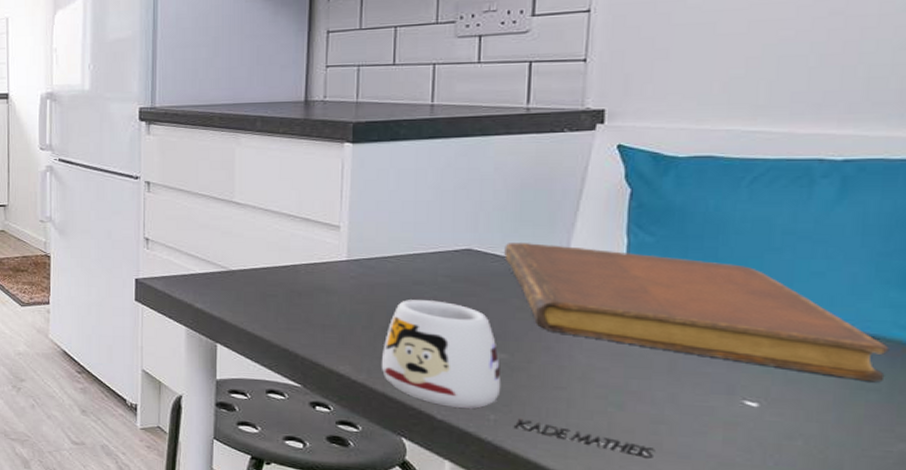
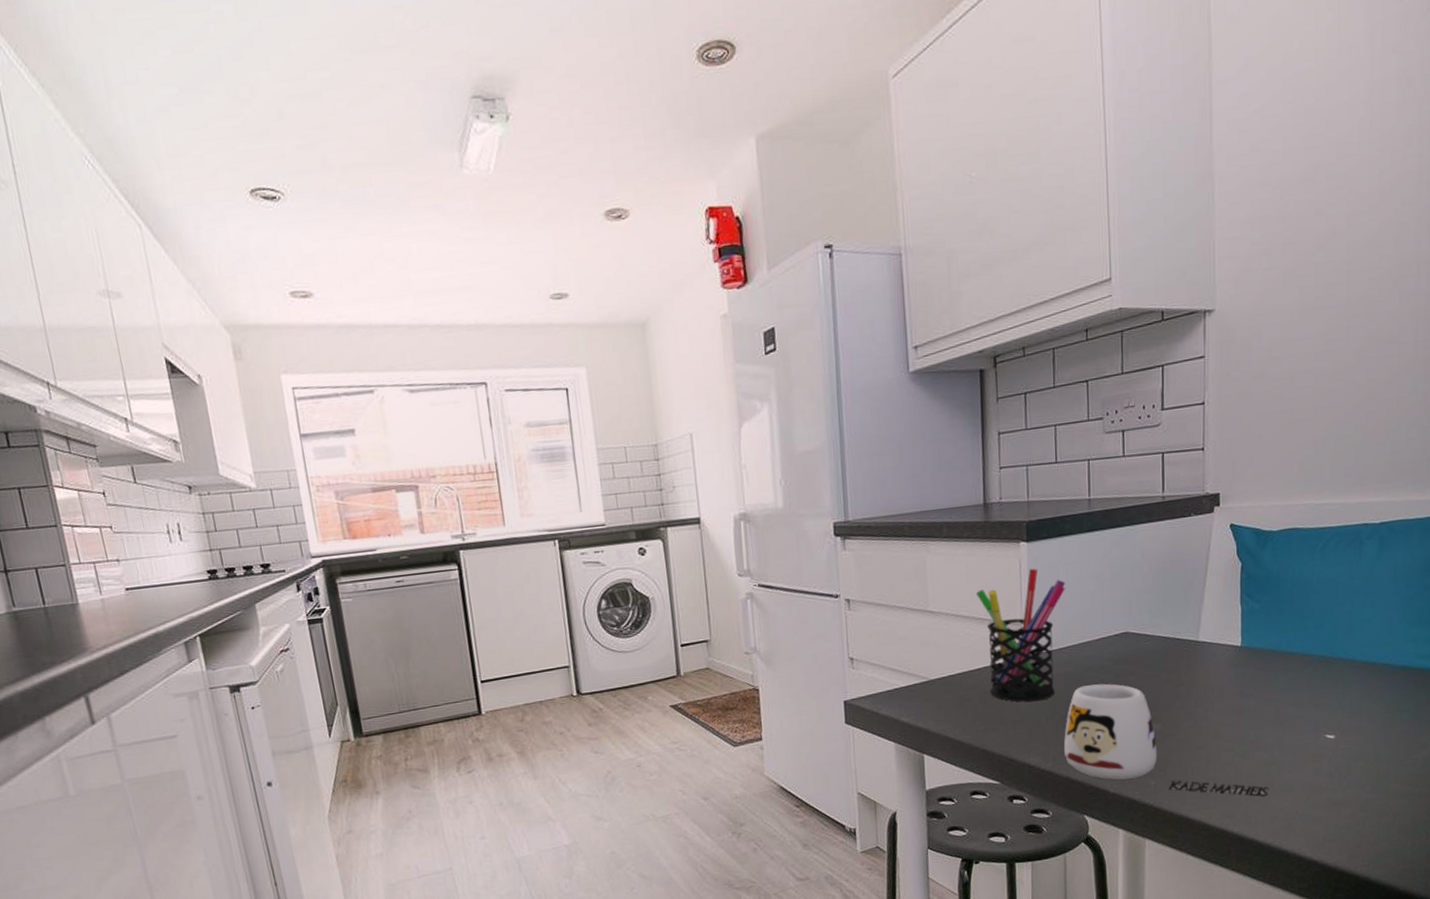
pen holder: none [289,170,397,308] -> present [976,568,1066,702]
notebook: present [504,243,890,382] -> none [1153,619,1414,705]

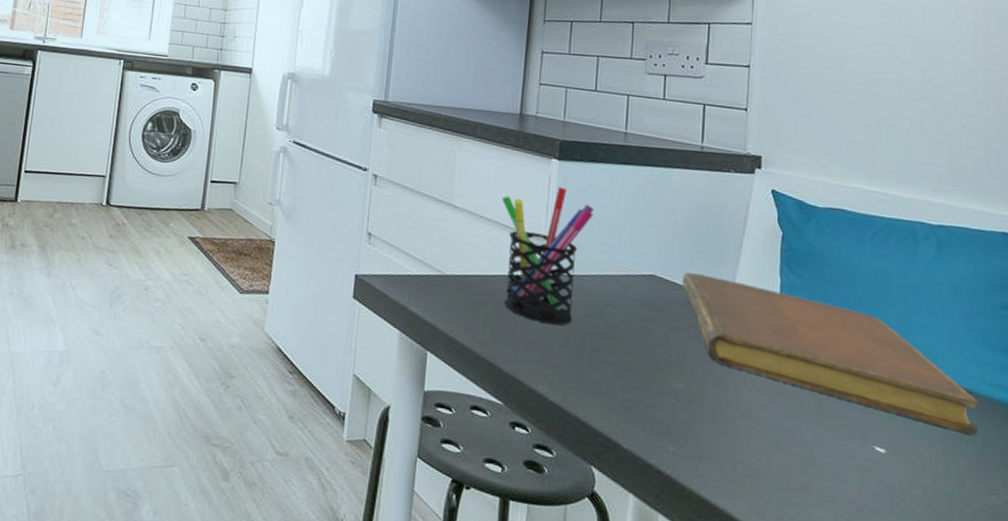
mug: present [1063,683,1269,798] -> none [575,320,806,502]
notebook: none [1153,619,1414,705] -> present [682,272,980,435]

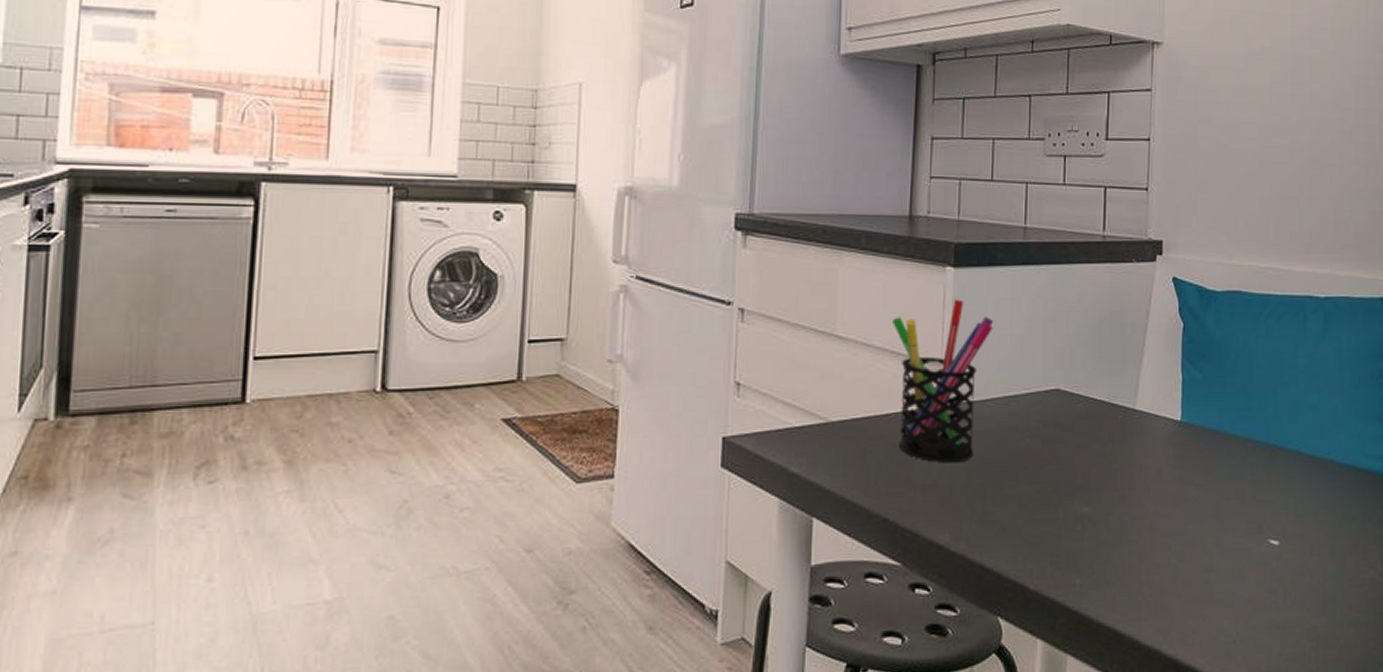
notebook: present [682,272,980,435] -> none [1087,381,1360,511]

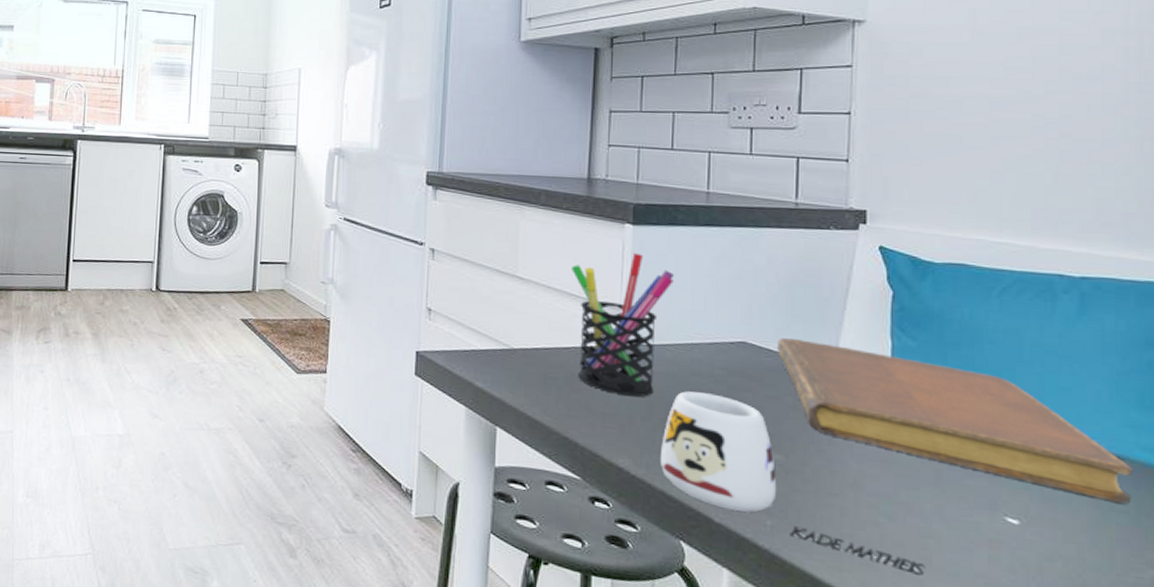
mug: none [978,449,1208,613] -> present [659,391,926,577]
notebook: none [1087,381,1360,511] -> present [777,338,1134,504]

